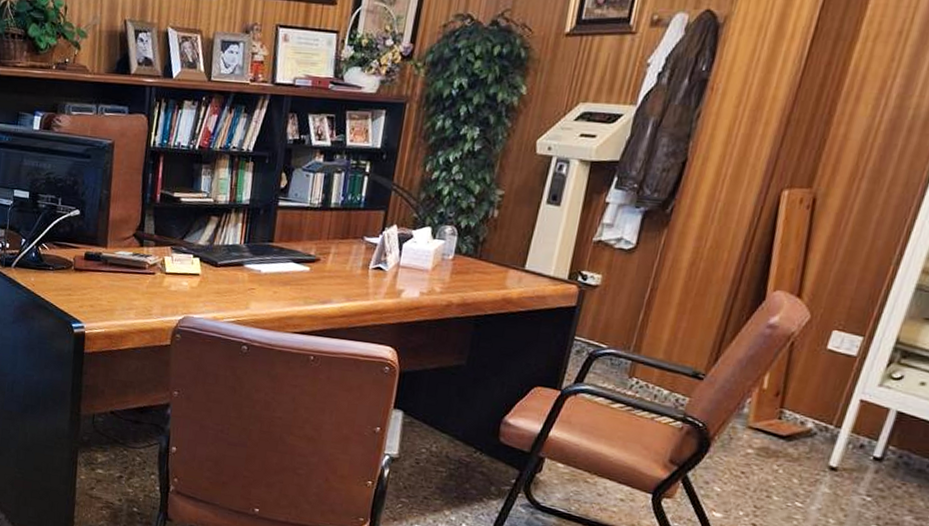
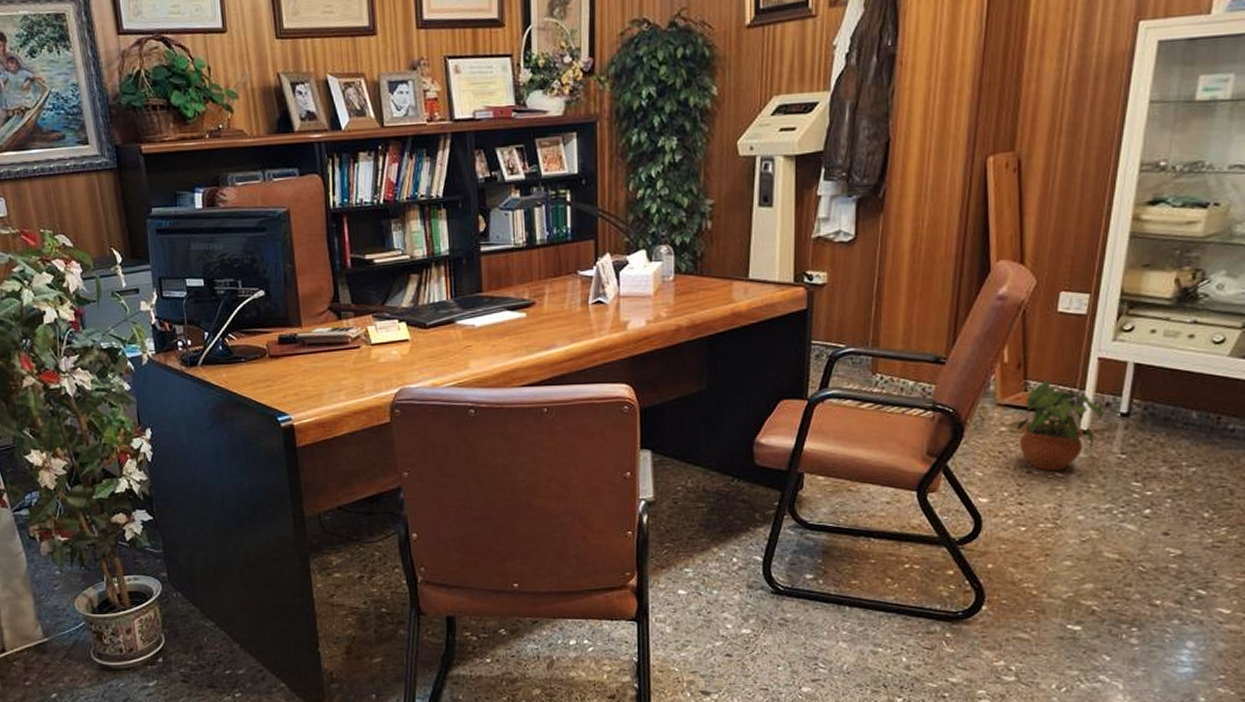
potted plant: none [763,413,857,501] -> present [1016,381,1104,471]

